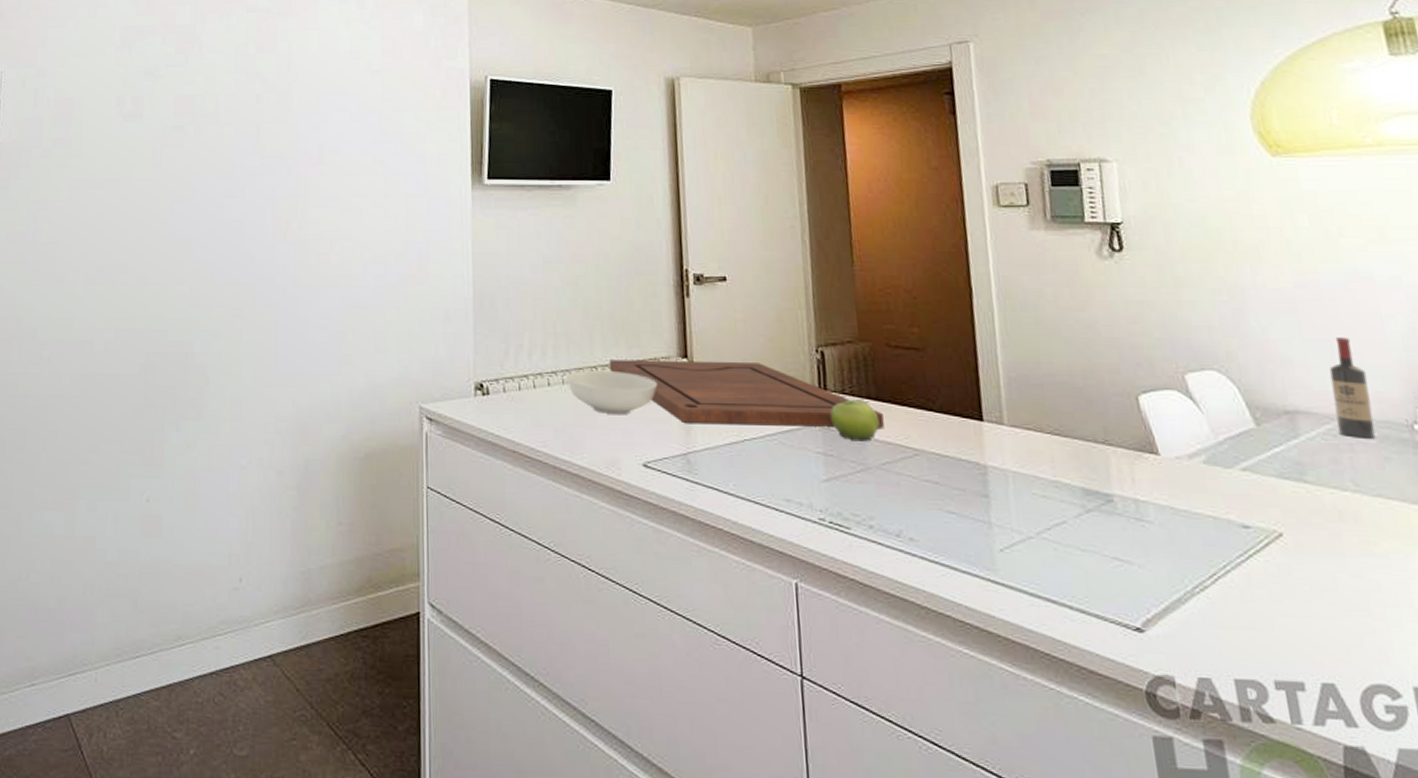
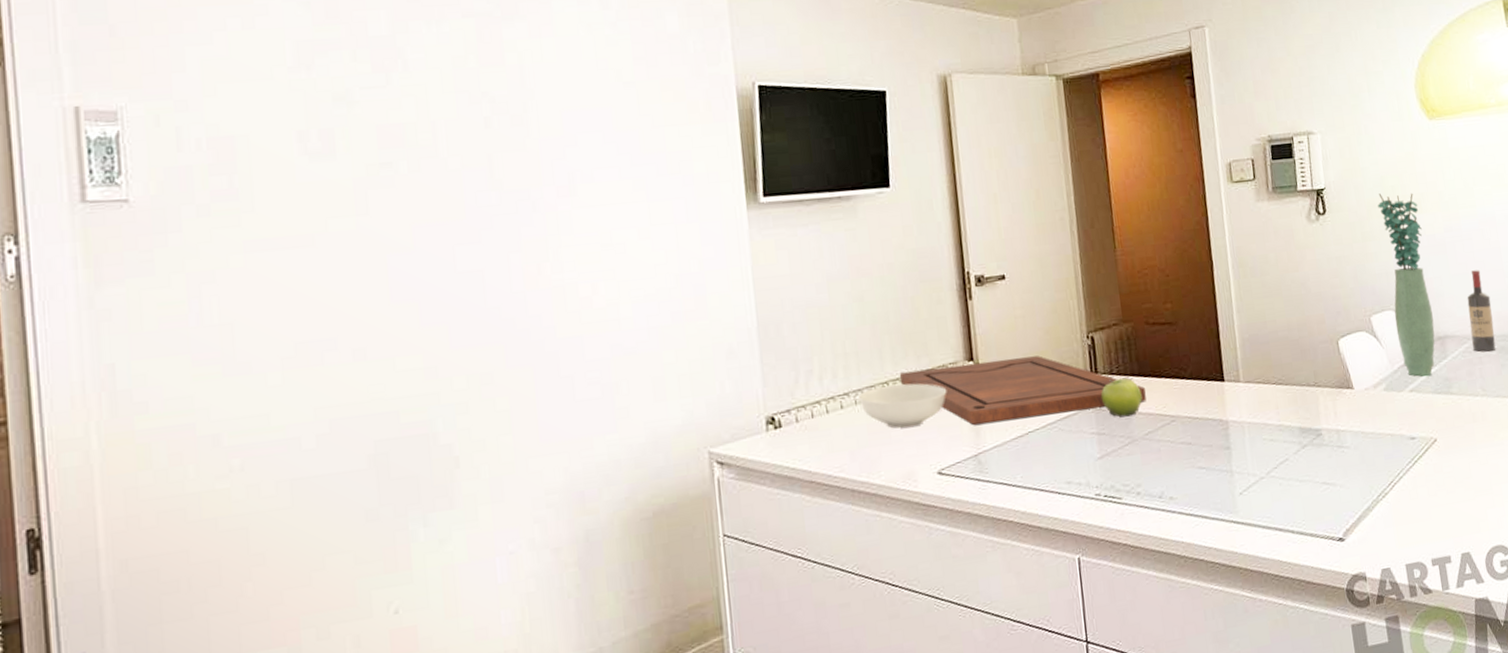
vase: none [1196,234,1280,456] -> present [1378,193,1435,377]

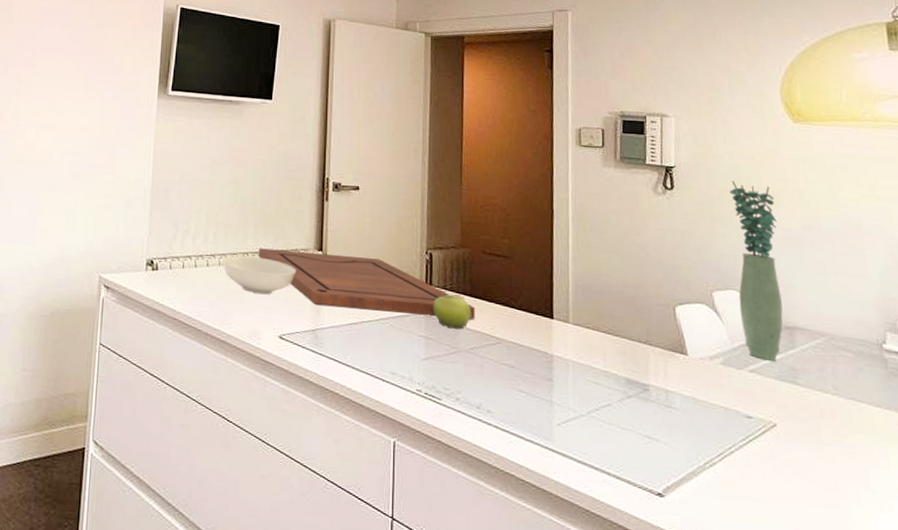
wine bottle: present [1466,270,1496,353] -> none [822,271,854,354]

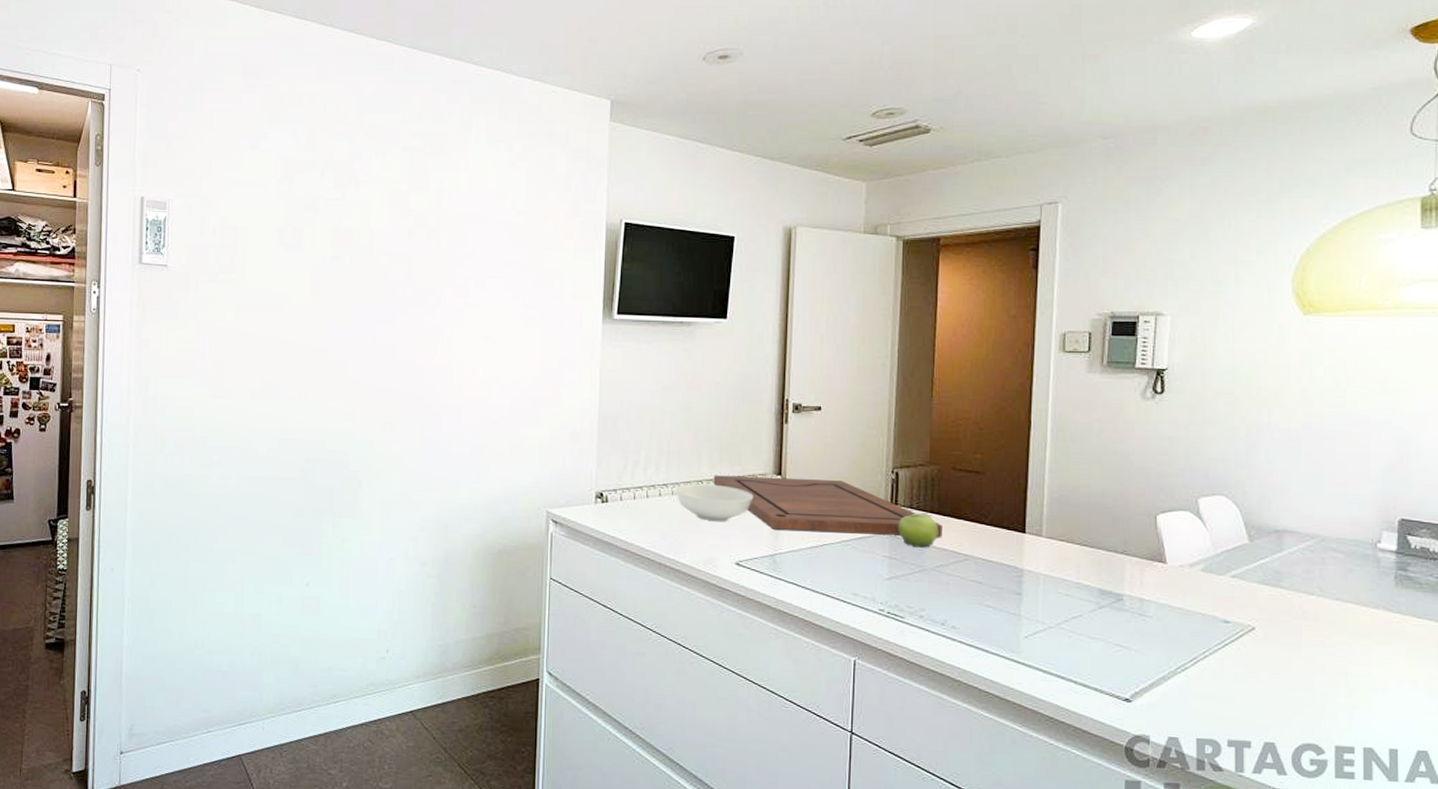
vase: present [730,181,783,362] -> none [1226,381,1275,566]

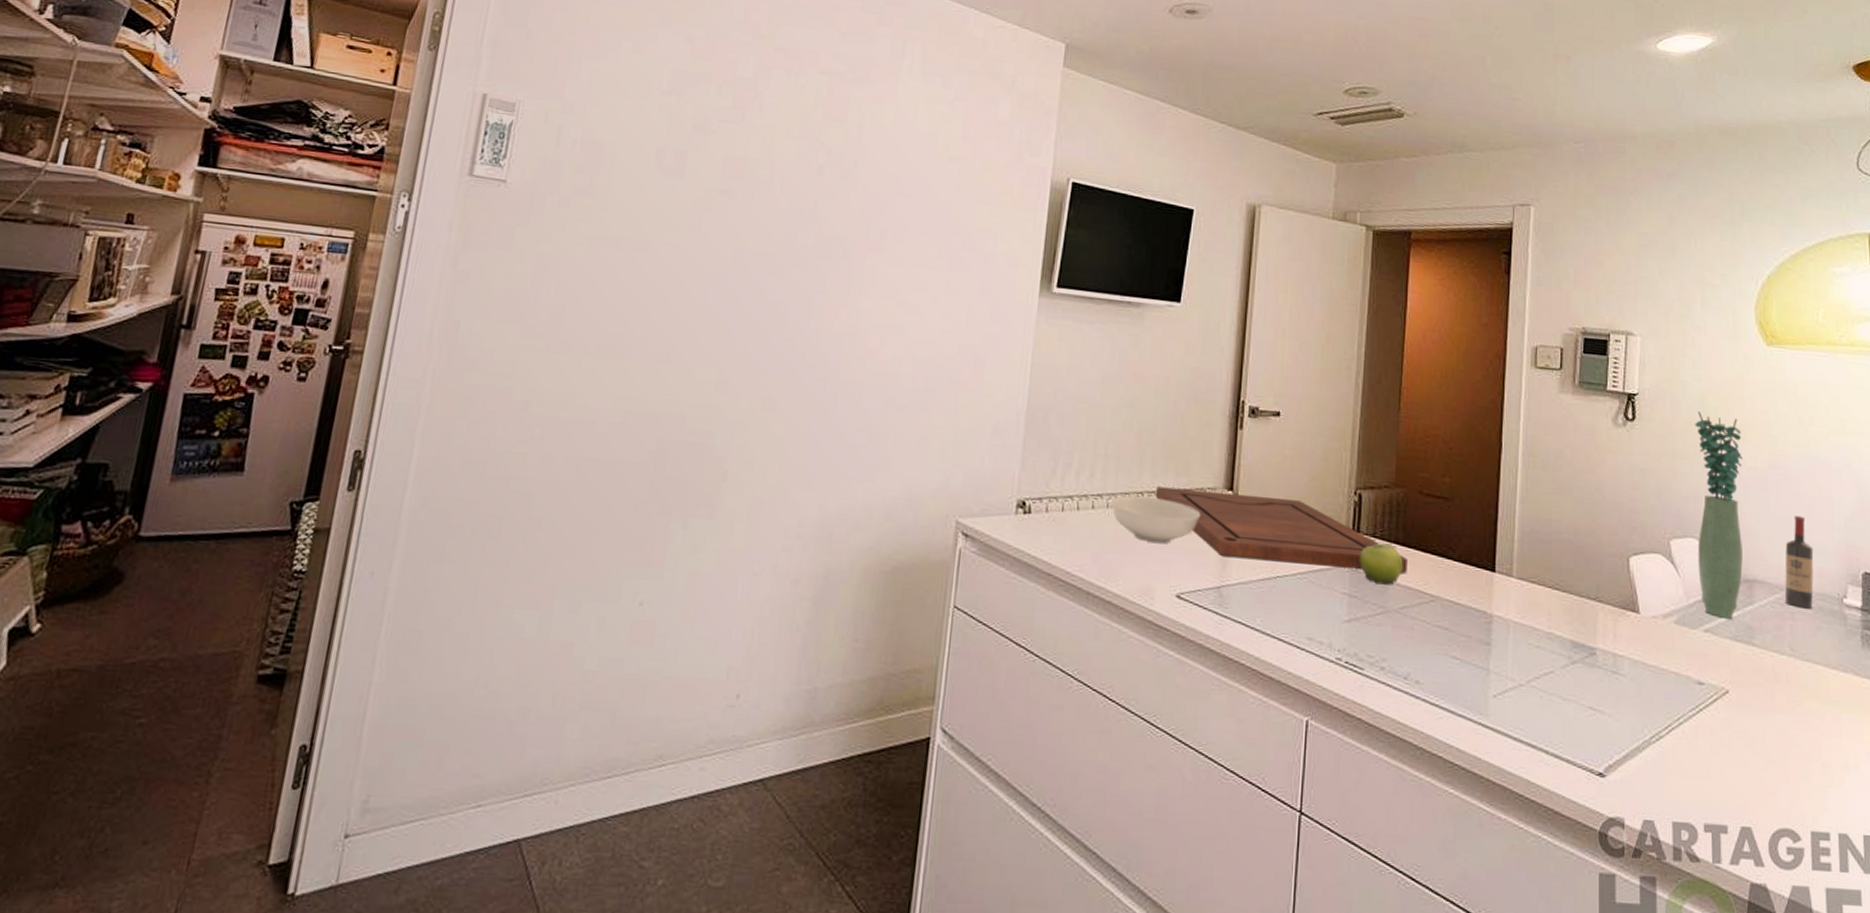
vase: none [1226,381,1275,566] -> present [1695,411,1743,620]
wine bottle: none [1315,471,1347,555] -> present [1784,516,1814,610]

